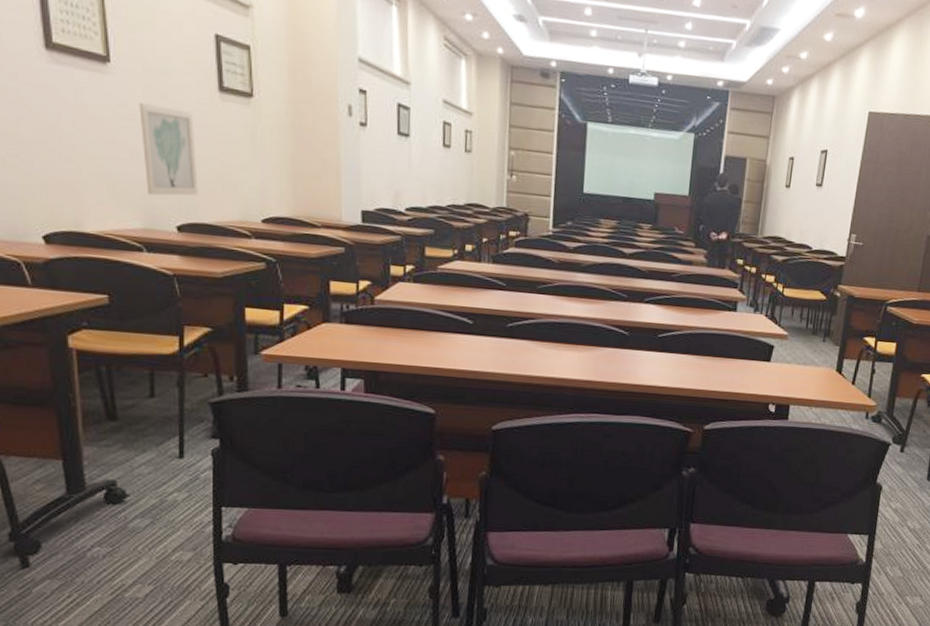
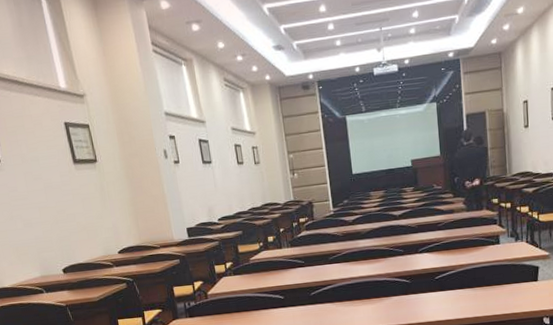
wall art: present [139,102,199,196] -> none [23,183,73,251]

